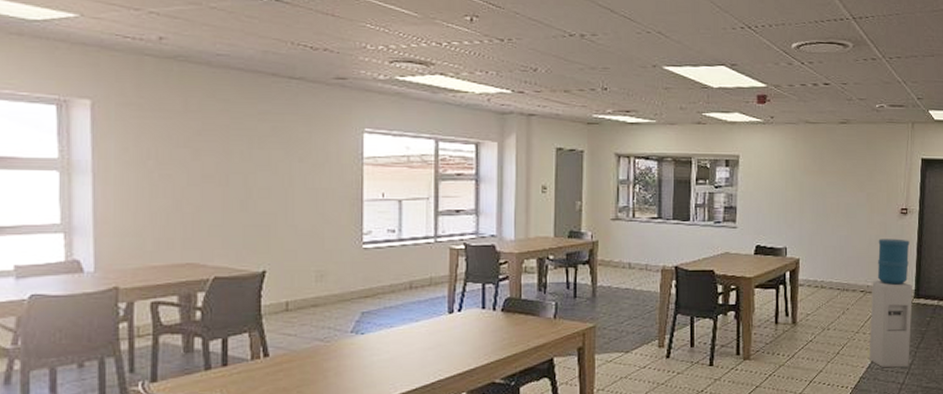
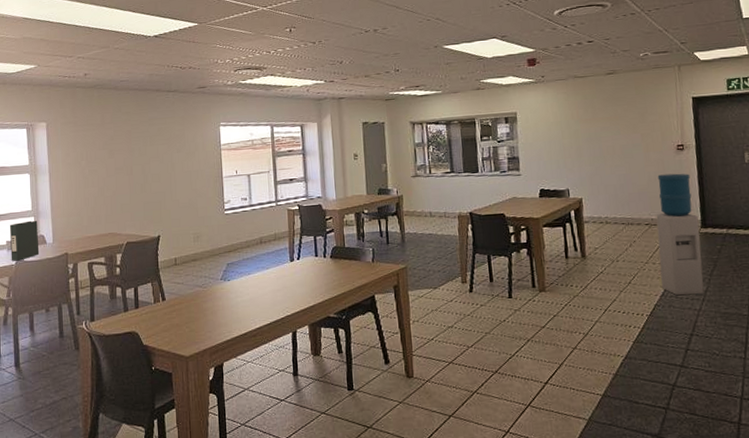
binder: none [20,238,71,295] -> present [9,220,40,261]

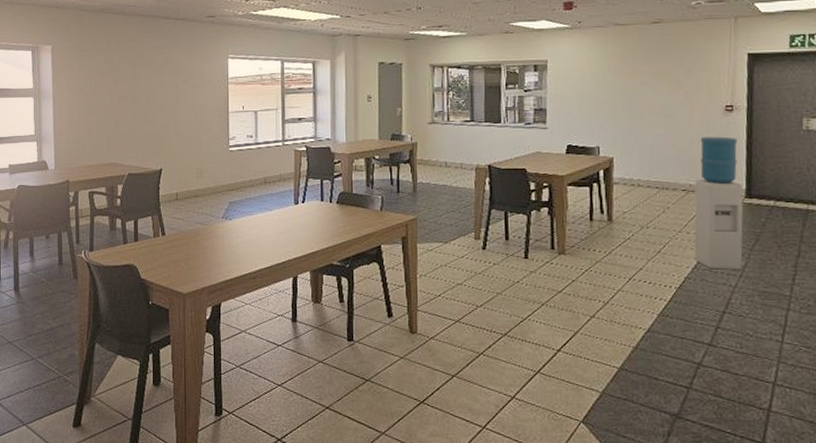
binder: present [9,220,40,261] -> none [12,145,41,185]

